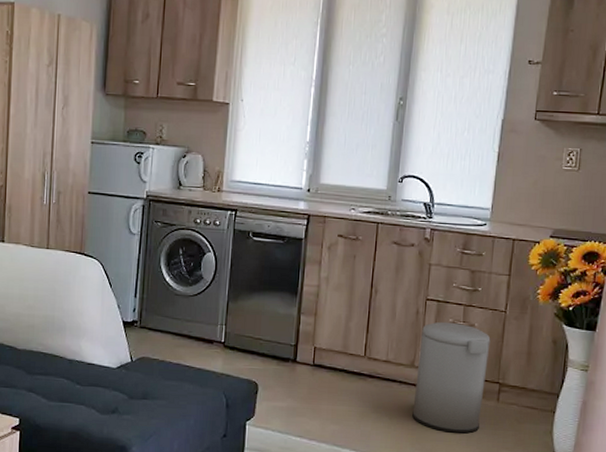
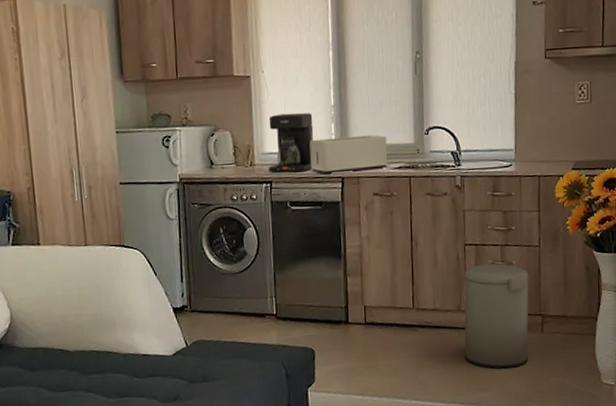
coffee maker: none [235,144,287,204] -> present [268,112,314,173]
toaster: none [278,173,359,211] -> present [309,135,388,174]

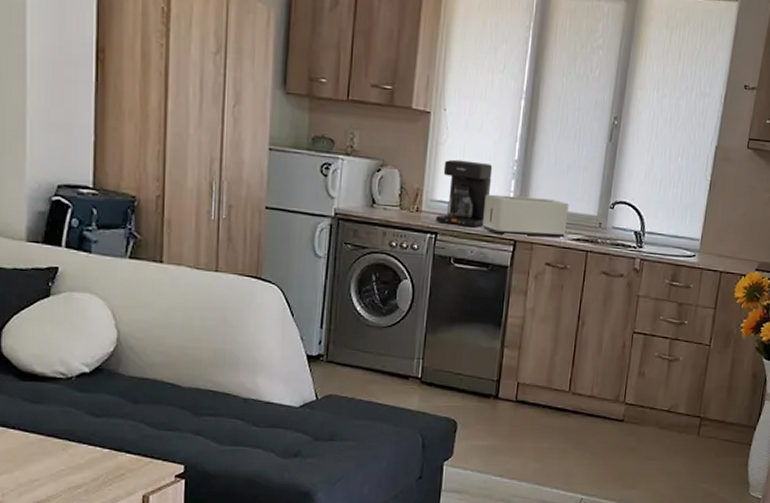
pedal bin: present [464,263,529,369] -> none [615,355,694,468]

